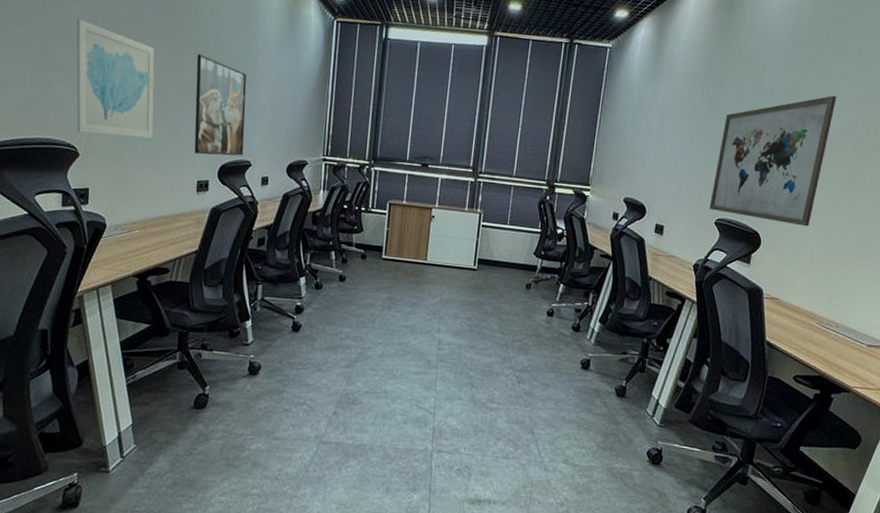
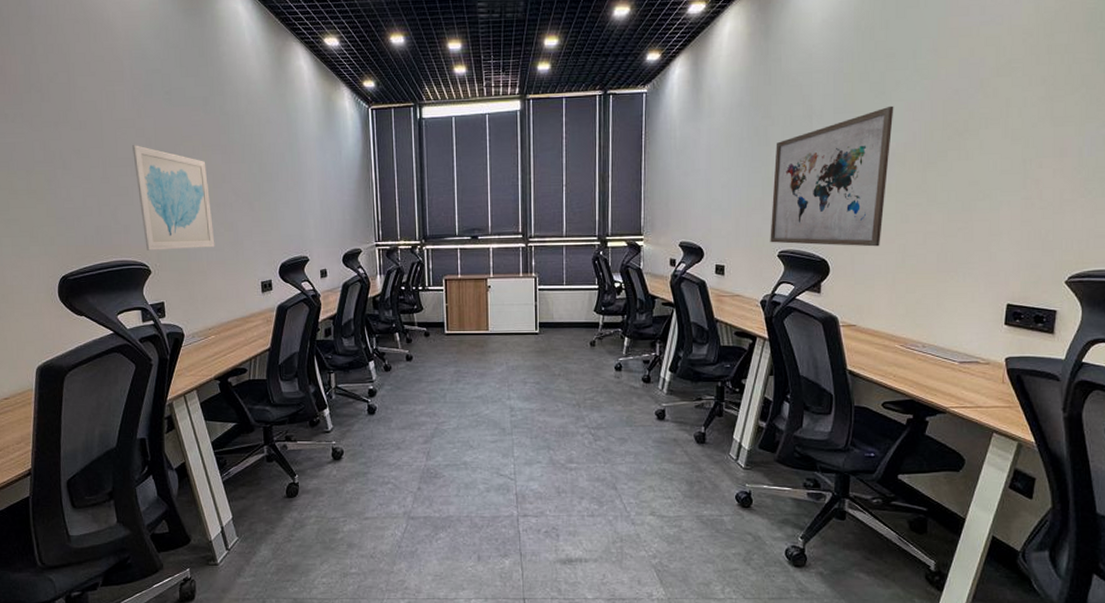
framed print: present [194,54,247,156] -> none [245,161,300,256]

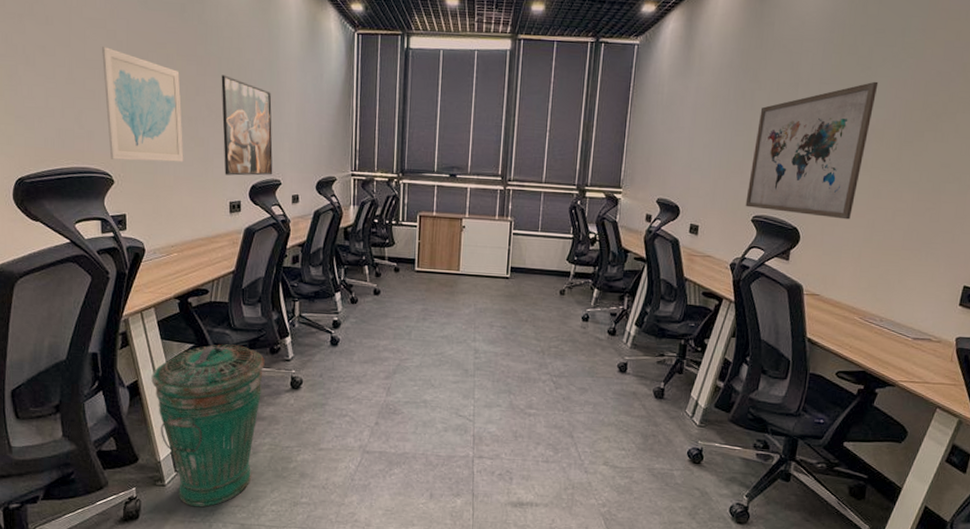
trash can: none [198,420,306,583] -> present [151,344,265,507]
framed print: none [245,161,300,256] -> present [221,75,273,176]

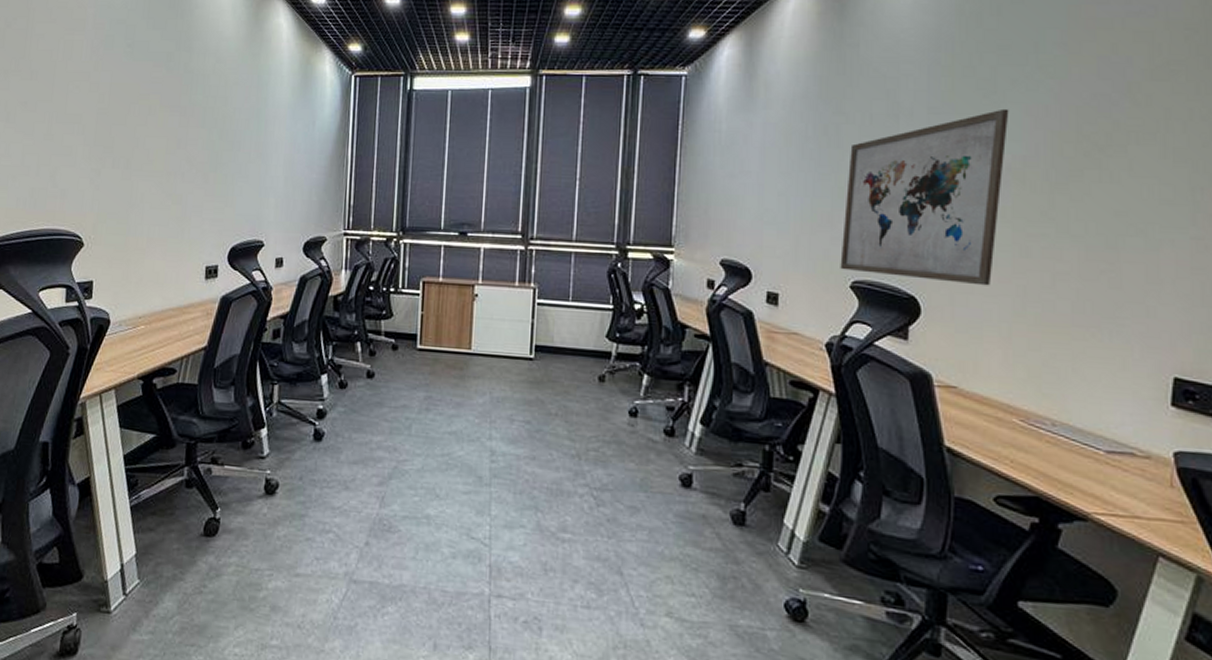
wall art: present [102,46,184,162] -> none [81,99,161,222]
trash can: present [151,344,265,507] -> none [105,435,236,644]
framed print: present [221,75,273,176] -> none [202,126,258,237]

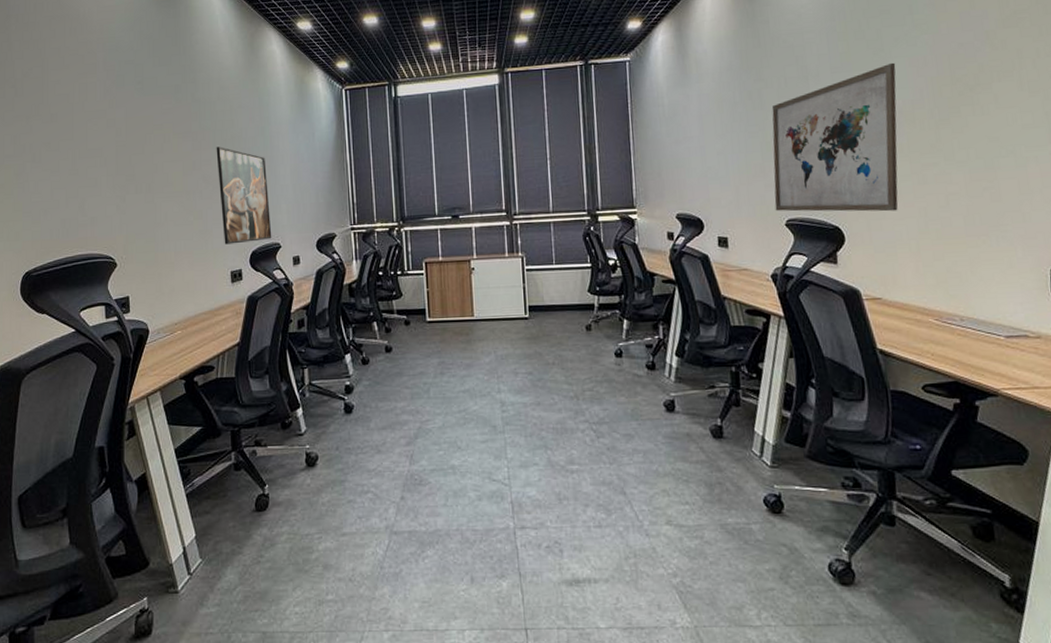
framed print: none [202,126,258,237] -> present [216,146,272,245]

